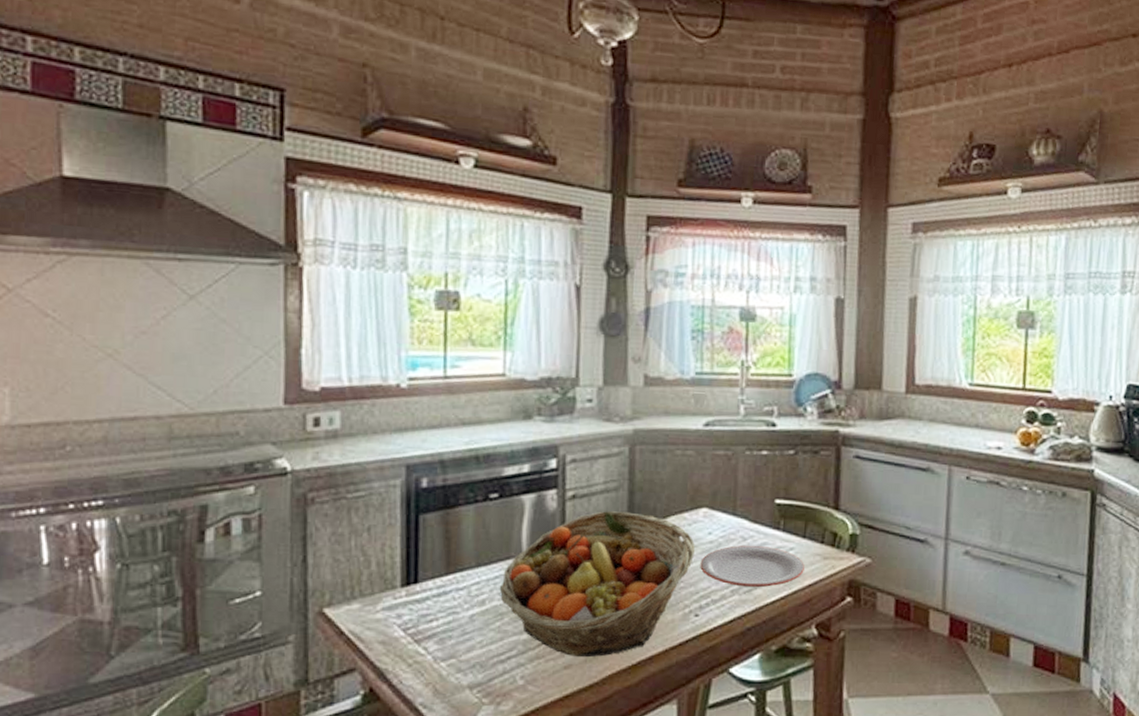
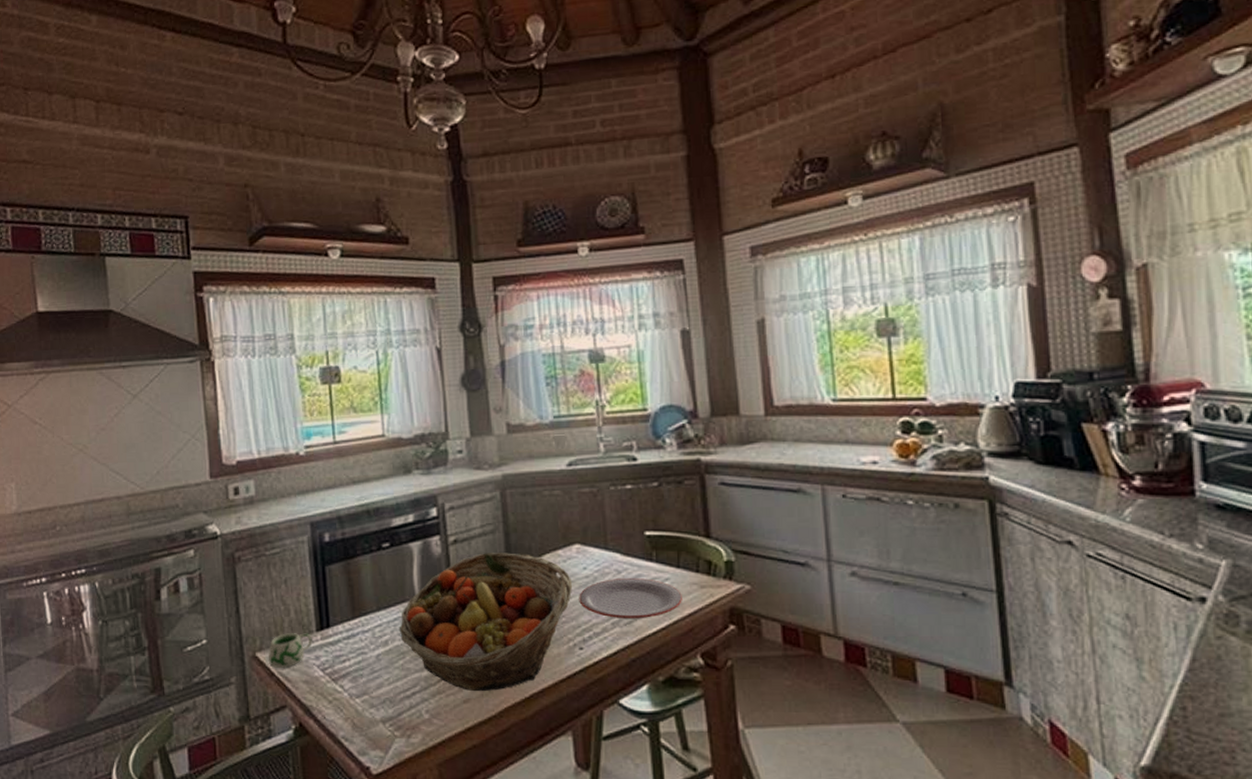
mug: none [339,587,395,628] -> present [268,633,312,669]

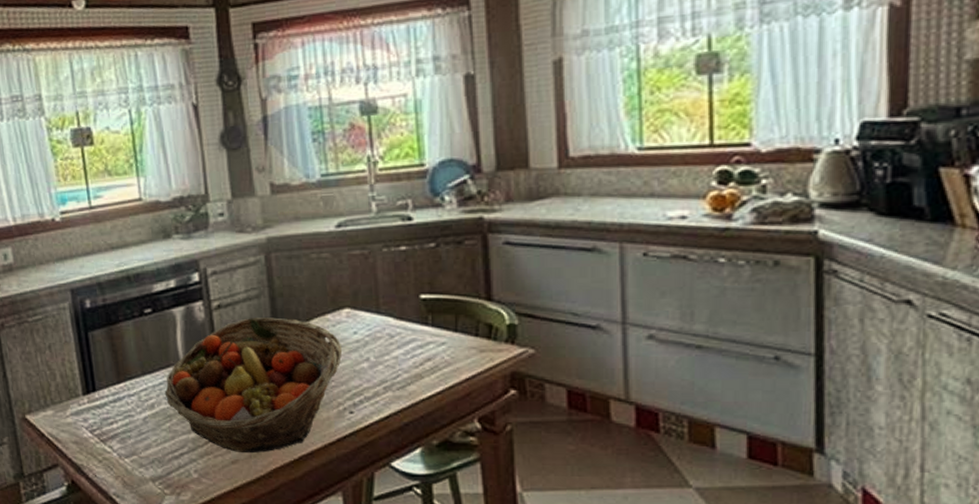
mug: present [268,633,312,669] -> none [37,397,80,430]
plate: present [579,577,682,619] -> none [349,341,459,384]

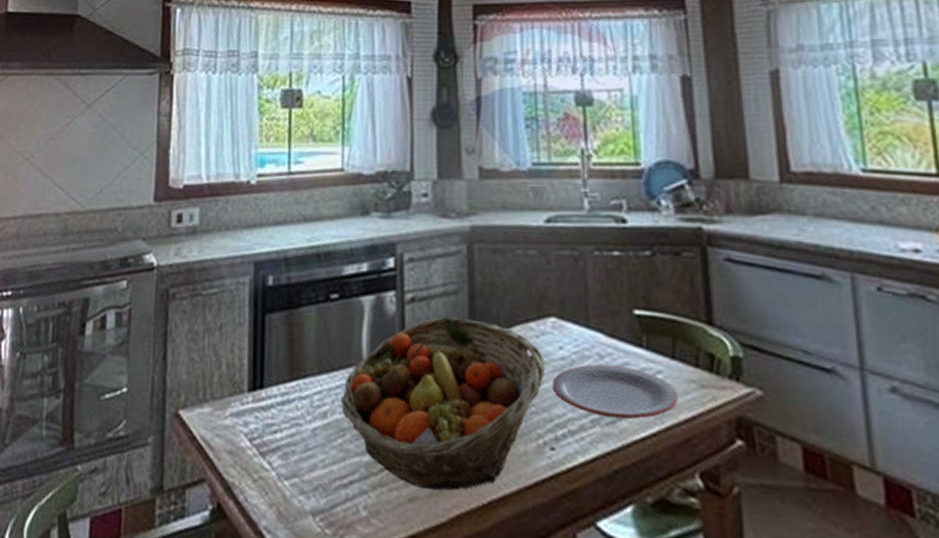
plate: none [349,341,459,384] -> present [552,364,678,420]

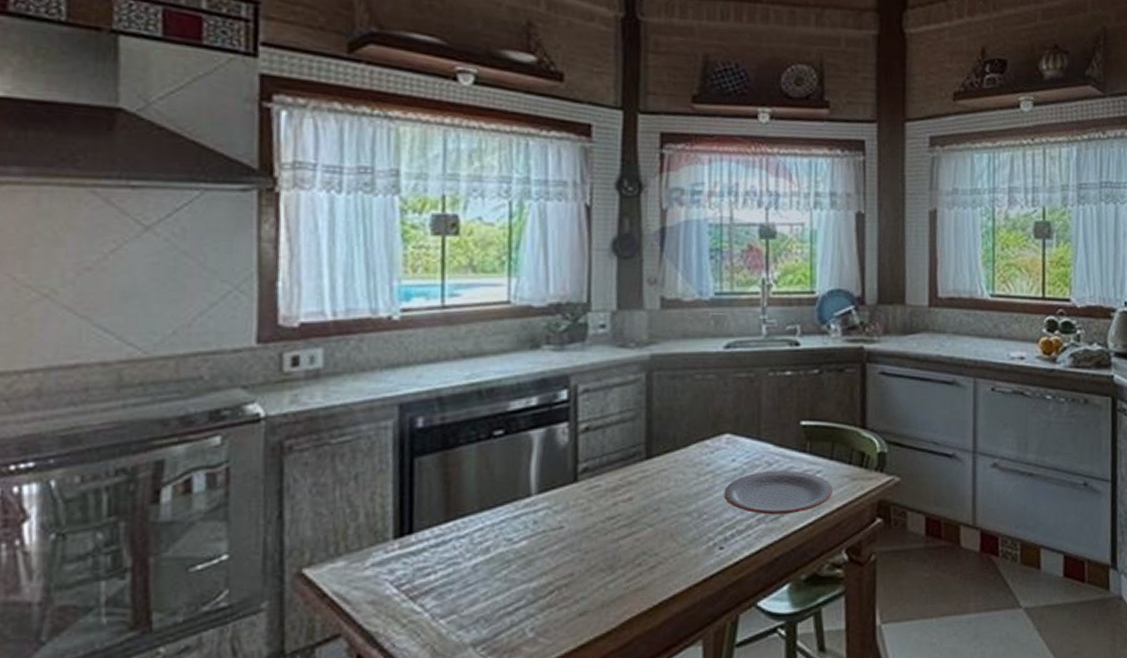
fruit basket: present [340,316,545,491] -> none [505,443,718,603]

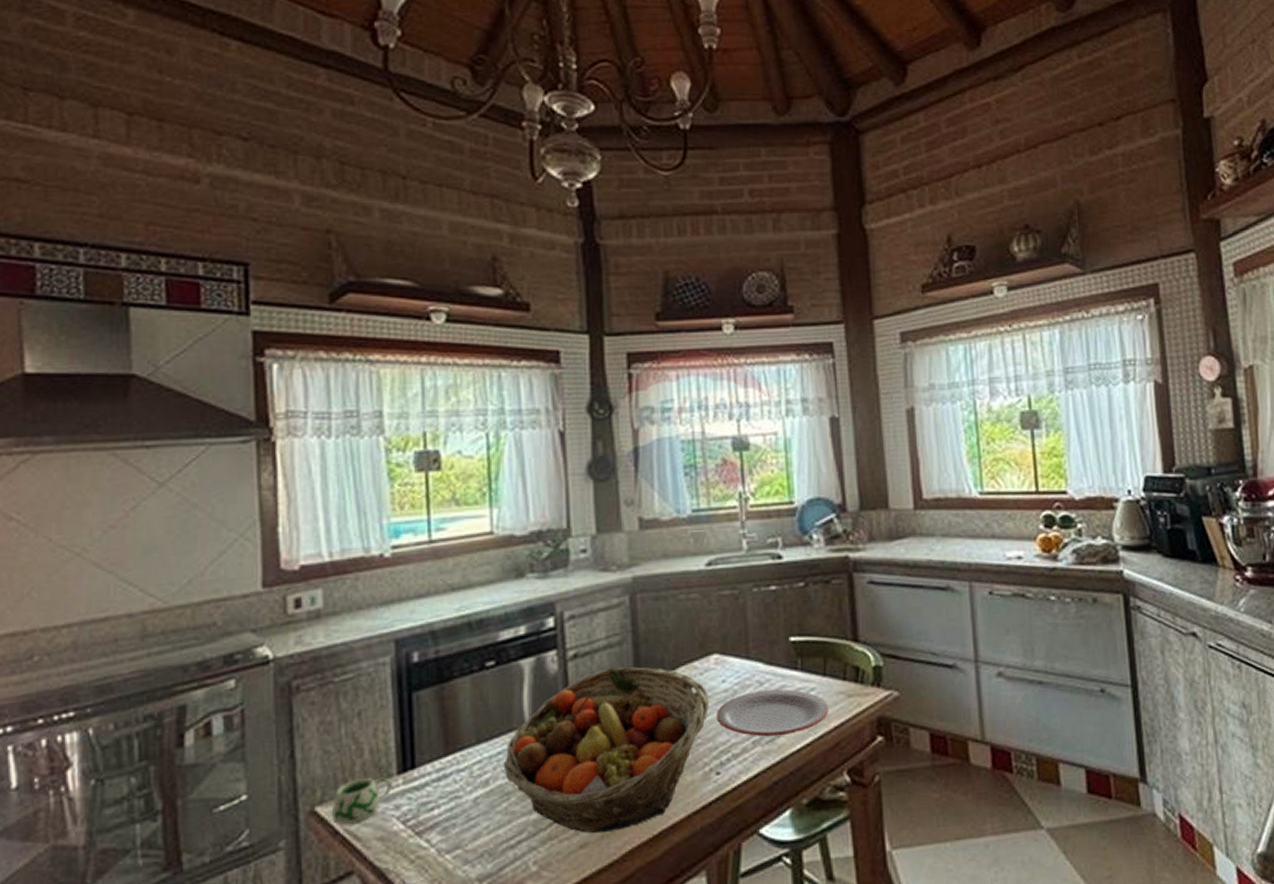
mug: none [321,541,387,588] -> present [332,777,392,825]
fruit basket: none [505,443,718,603] -> present [503,667,709,834]

